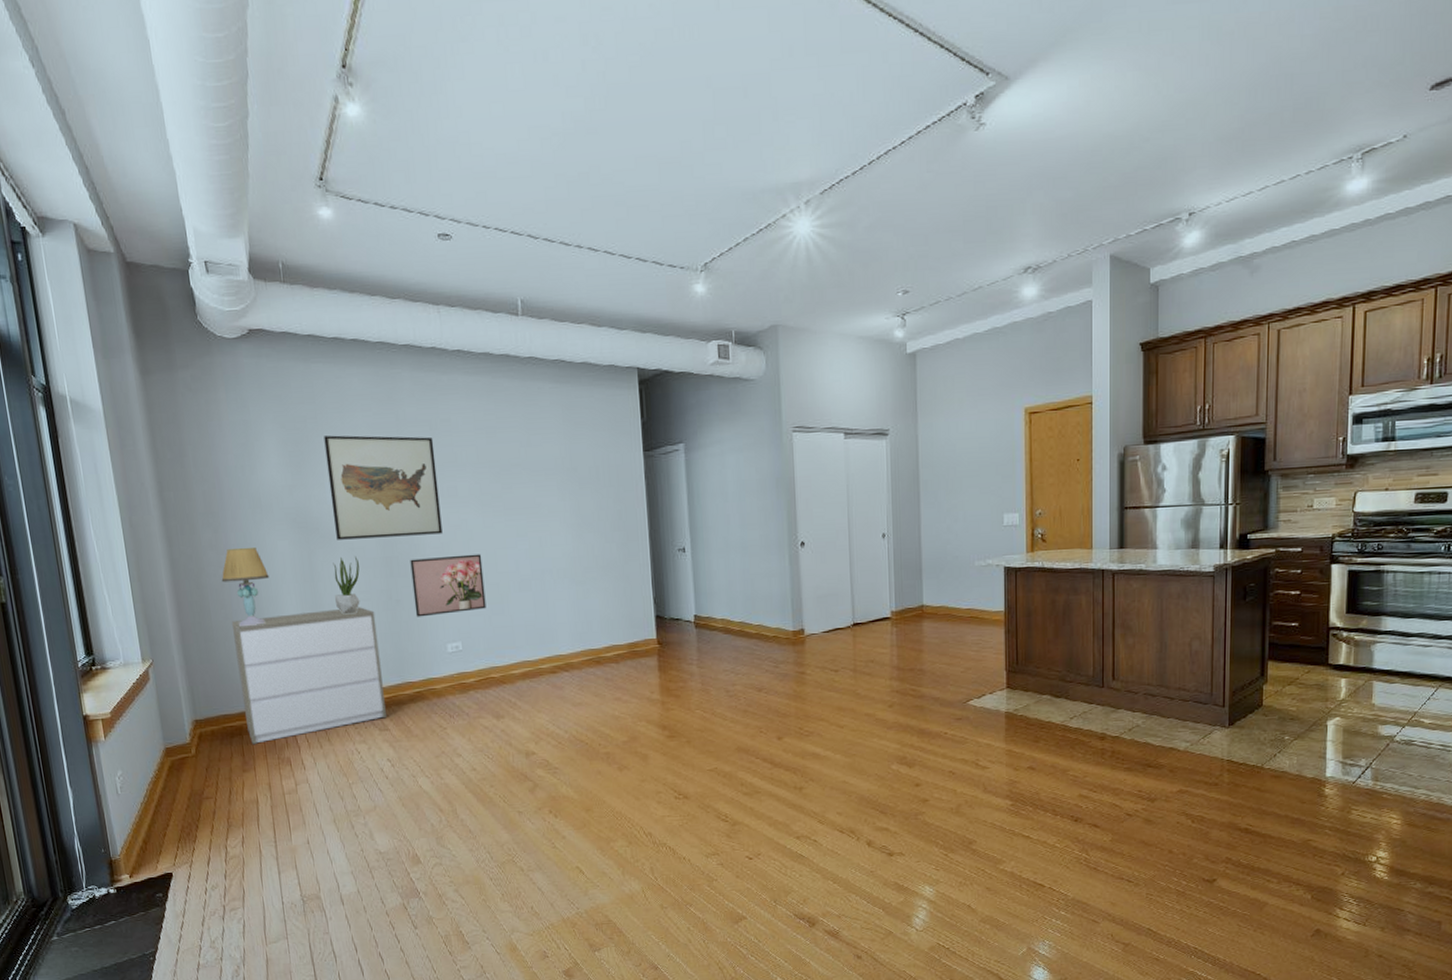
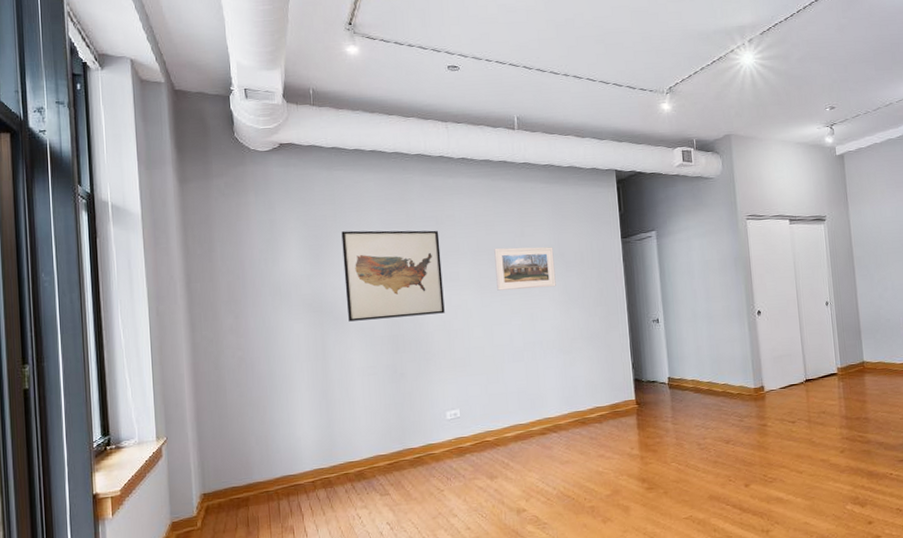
table lamp: present [221,546,270,626] -> none [239,330,284,403]
dresser: present [231,607,388,745] -> none [245,381,389,516]
potted plant: present [333,555,360,613] -> none [343,335,368,387]
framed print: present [410,554,487,617] -> none [414,330,483,388]
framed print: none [496,459,568,510] -> present [494,247,556,291]

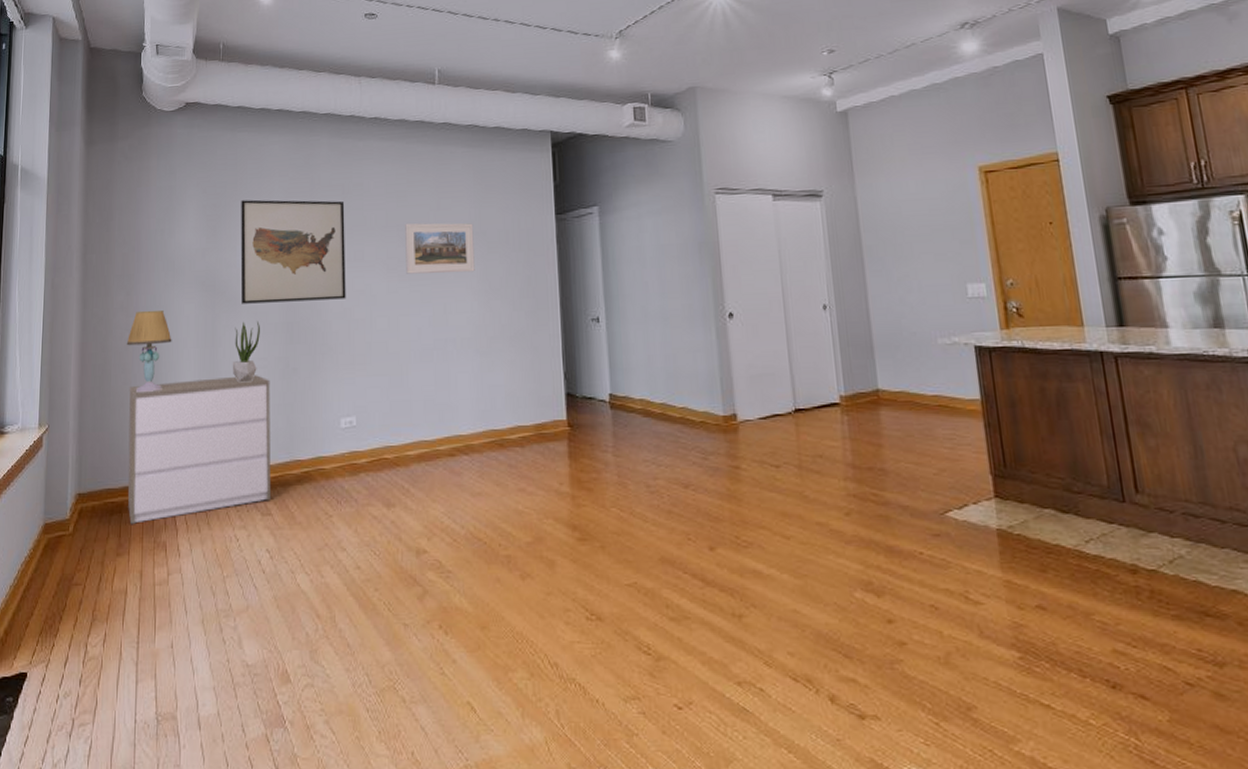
table lamp: none [239,330,284,403] -> present [126,309,172,392]
dresser: none [245,381,389,516] -> present [127,375,272,525]
potted plant: none [343,335,368,387] -> present [232,320,260,381]

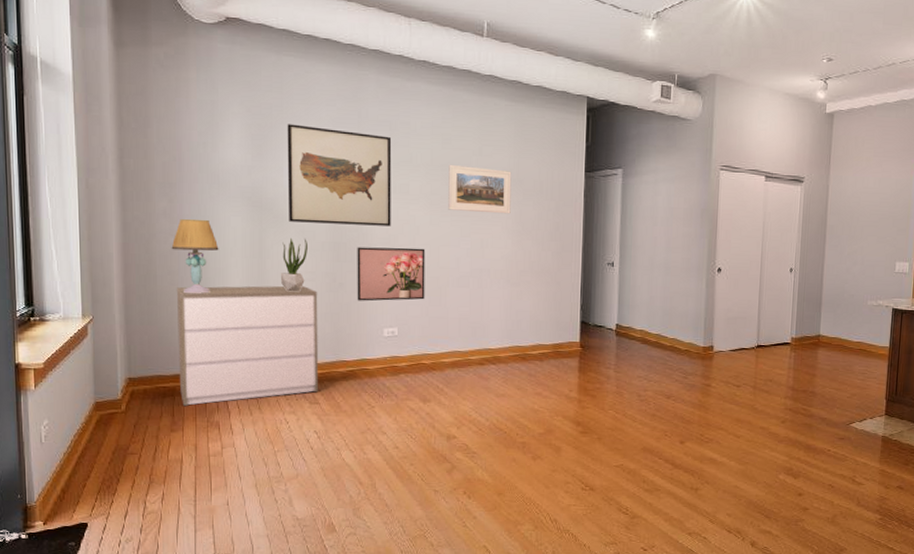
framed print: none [311,320,385,388] -> present [357,247,425,301]

